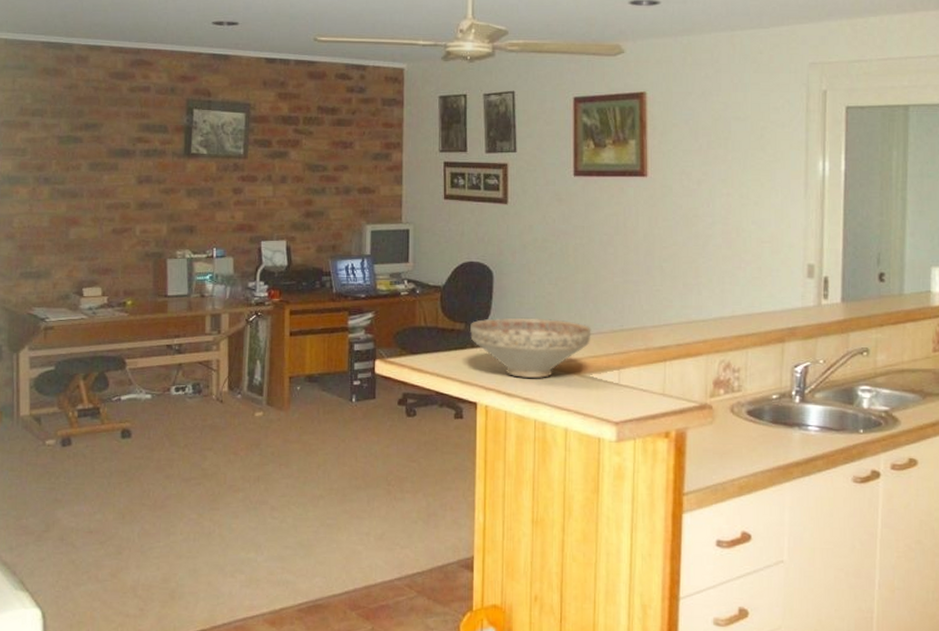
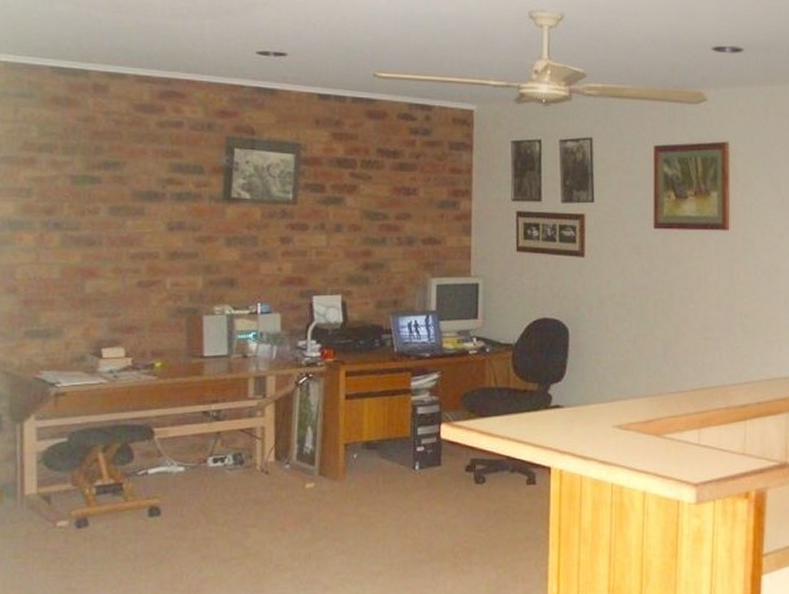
decorative bowl: present [469,317,591,378] -> none [543,376,671,440]

